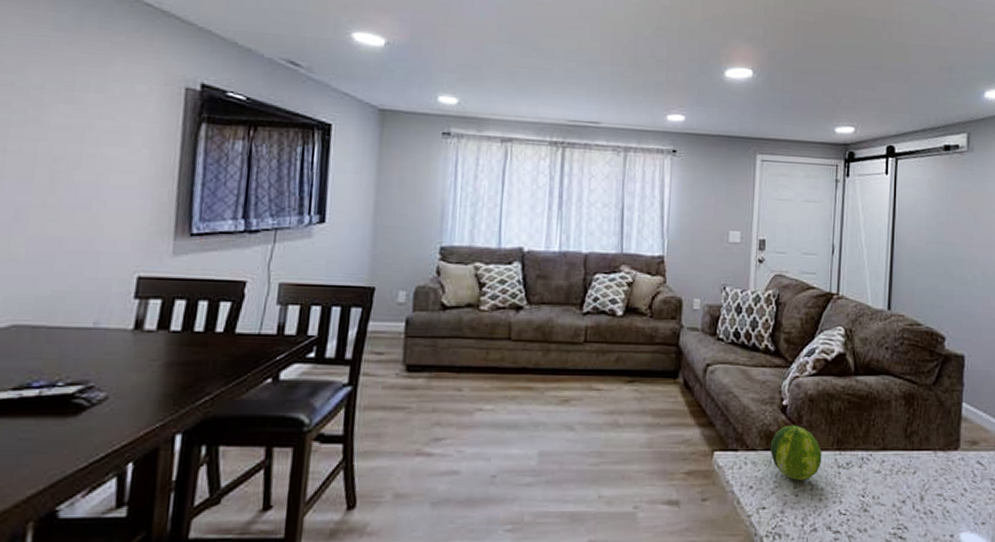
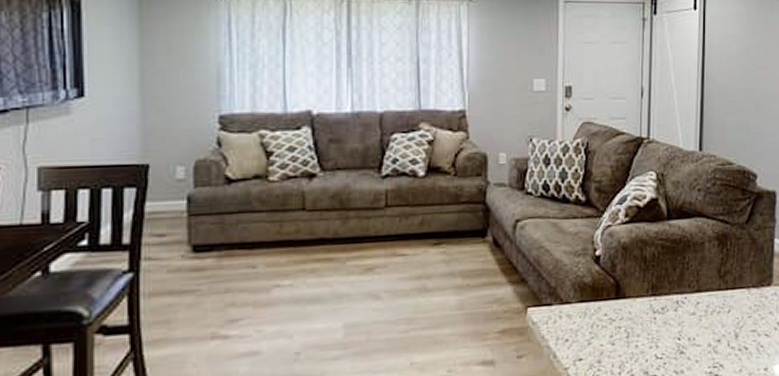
fruit: present [770,425,822,481] -> none [584,274,637,330]

